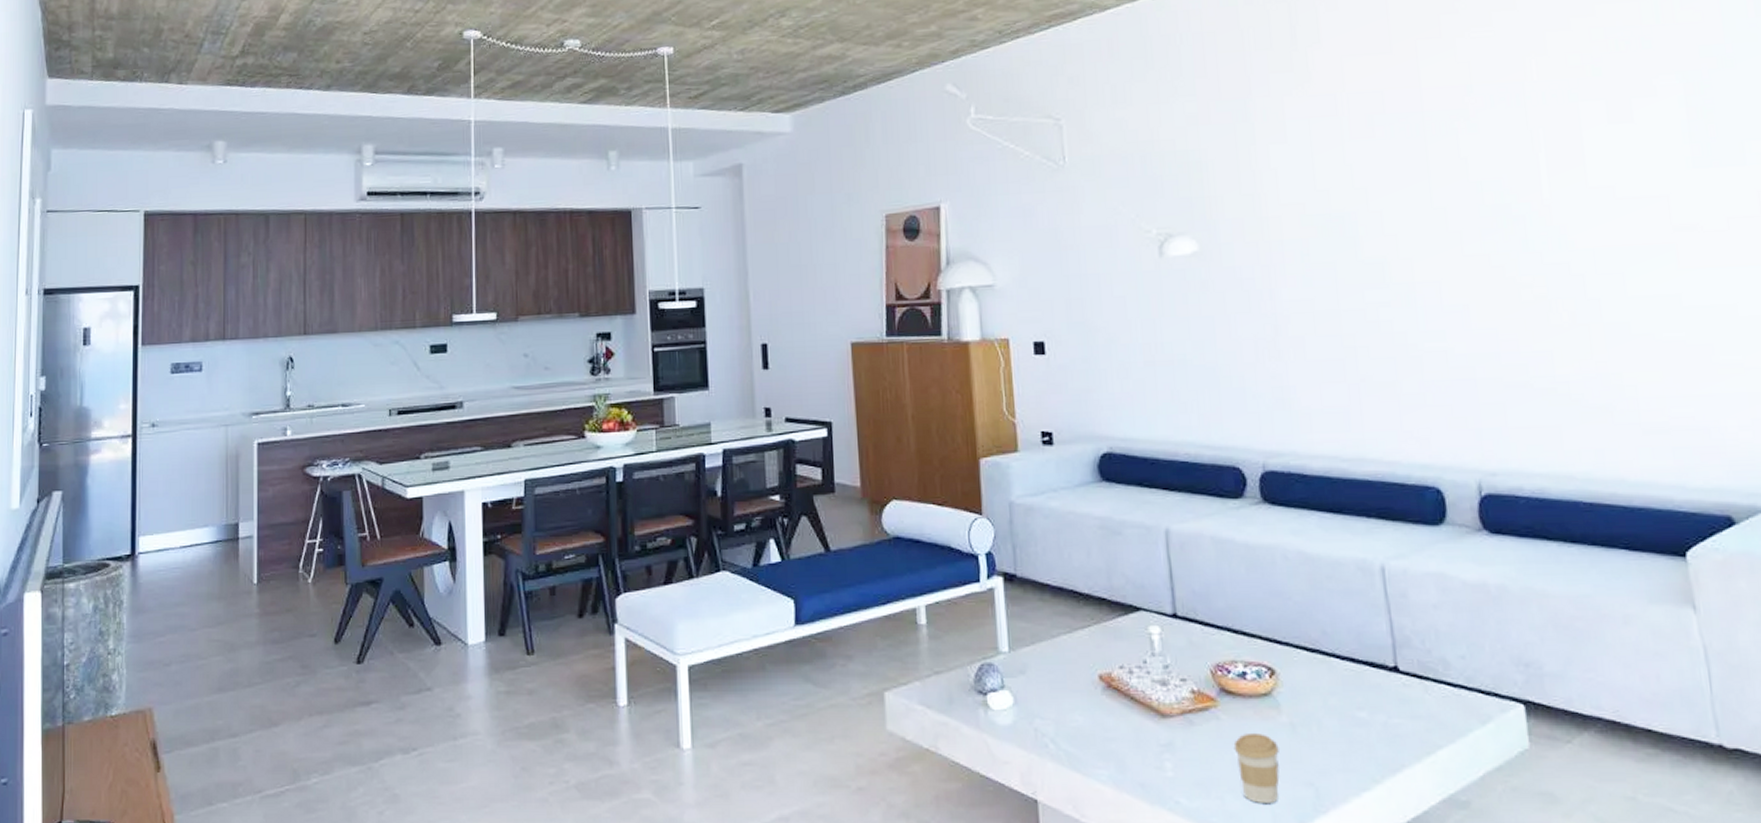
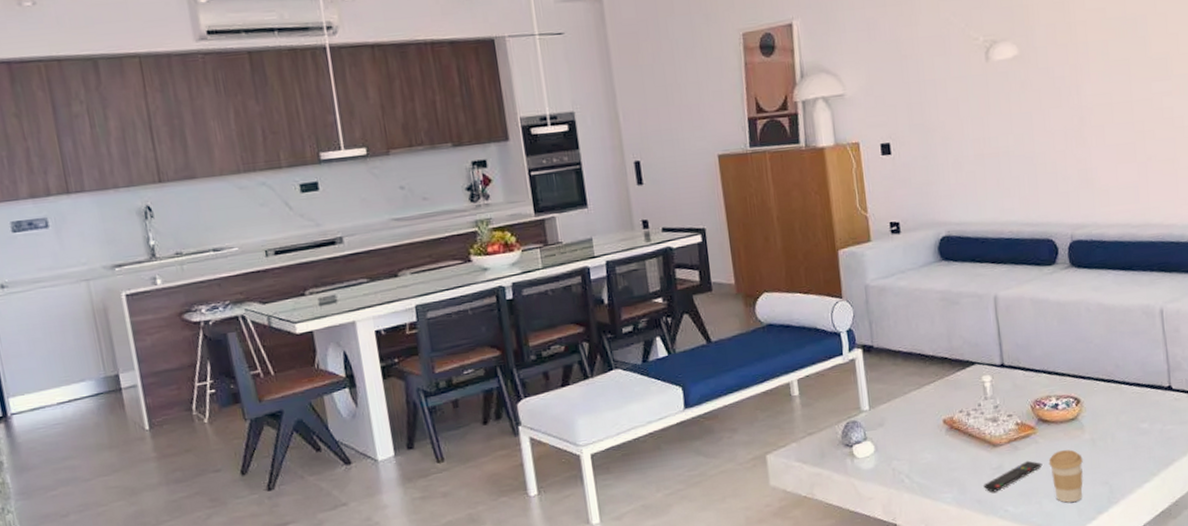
remote control: none [1148,740,1226,776] -> present [983,460,1043,493]

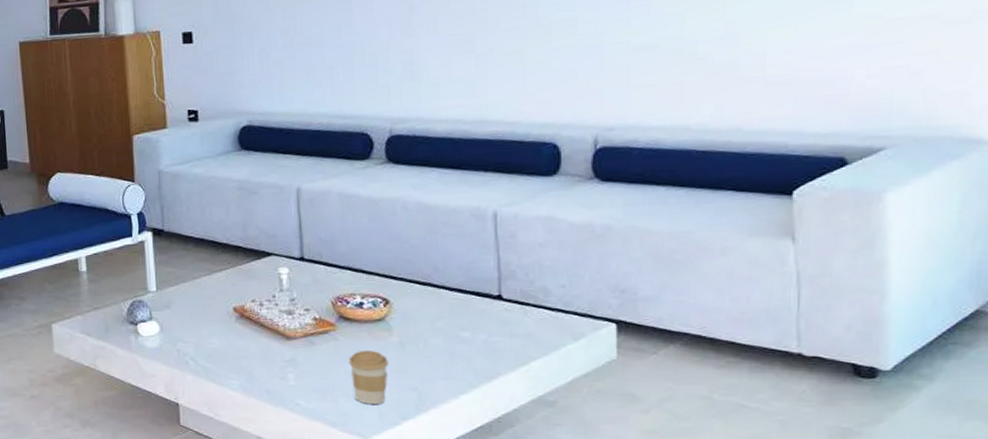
remote control: present [983,460,1043,493] -> none [274,357,341,385]

